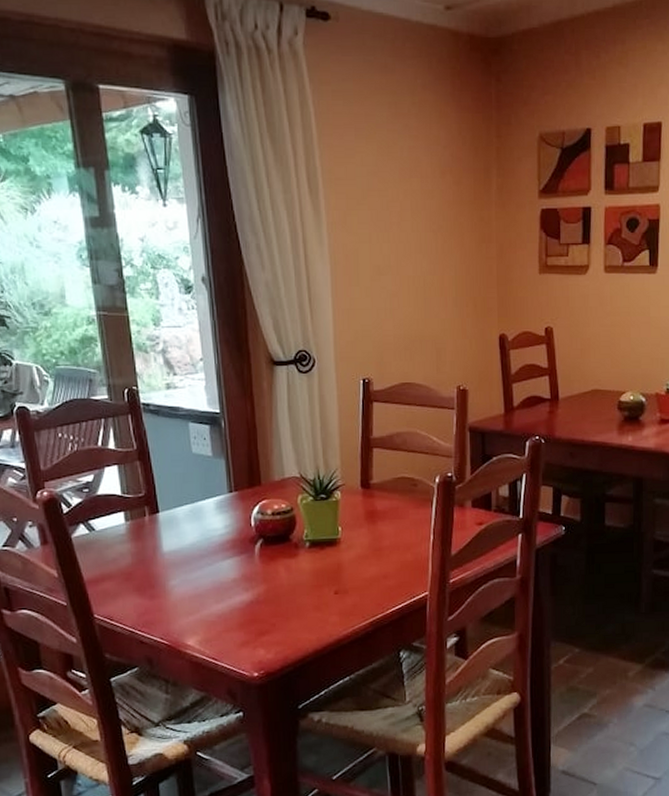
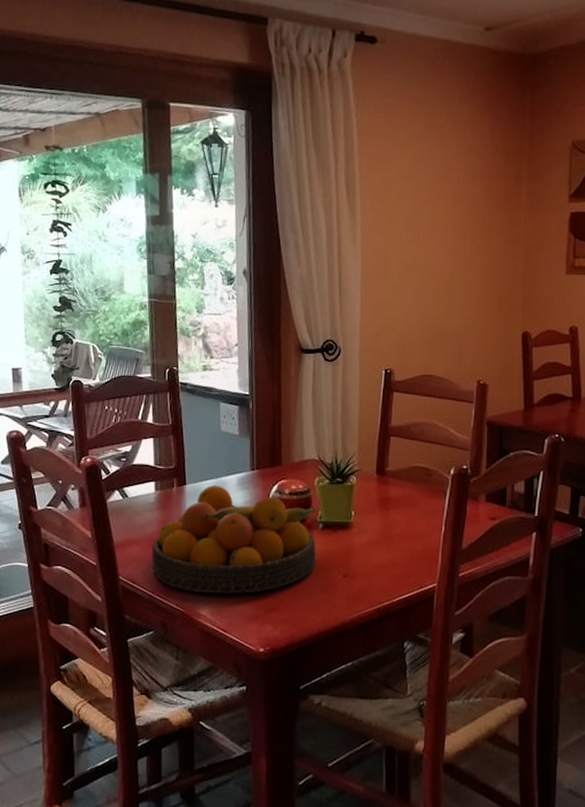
fruit bowl: none [127,511,306,624] -> present [151,485,317,594]

